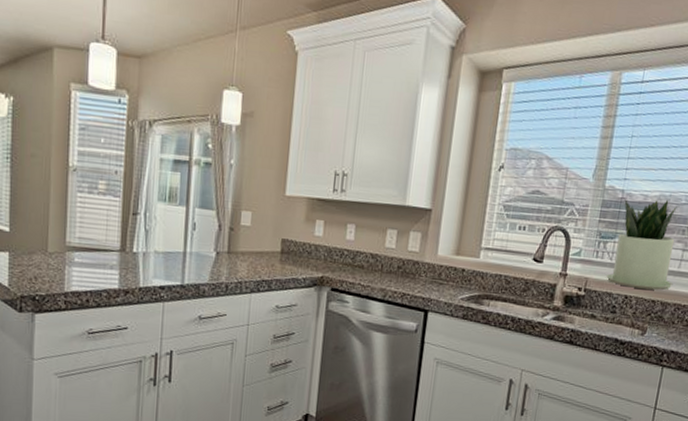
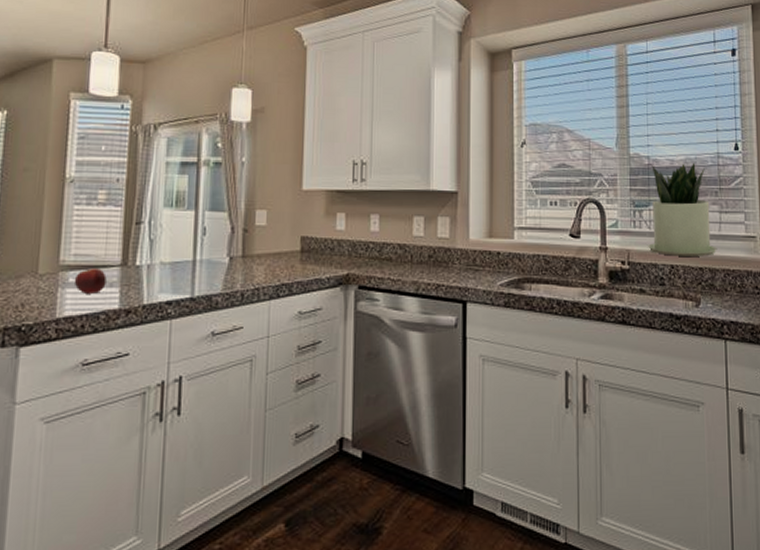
fruit: none [79,251,107,274] -> present [74,268,107,294]

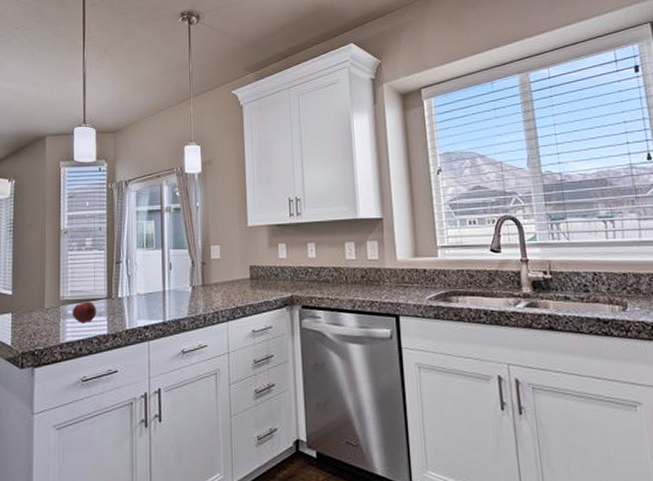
planter: present [648,162,718,256] -> none [564,175,640,264]

